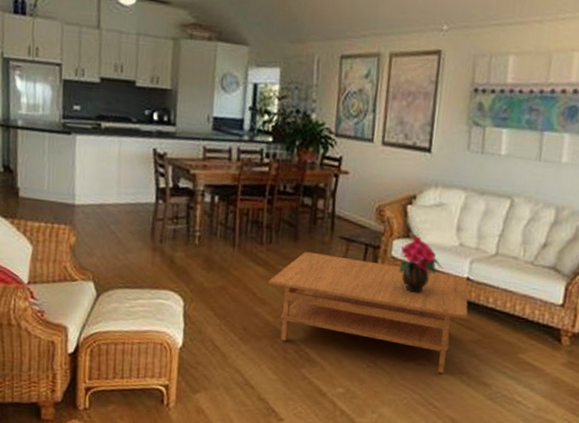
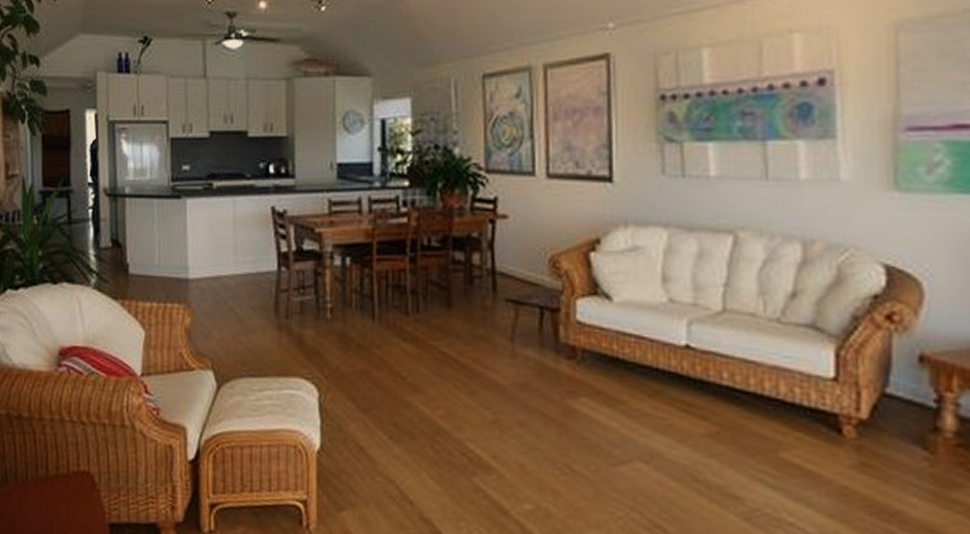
coffee table: present [268,251,469,374] -> none [419,320,695,483]
potted flower: present [399,234,444,293] -> none [587,290,651,369]

